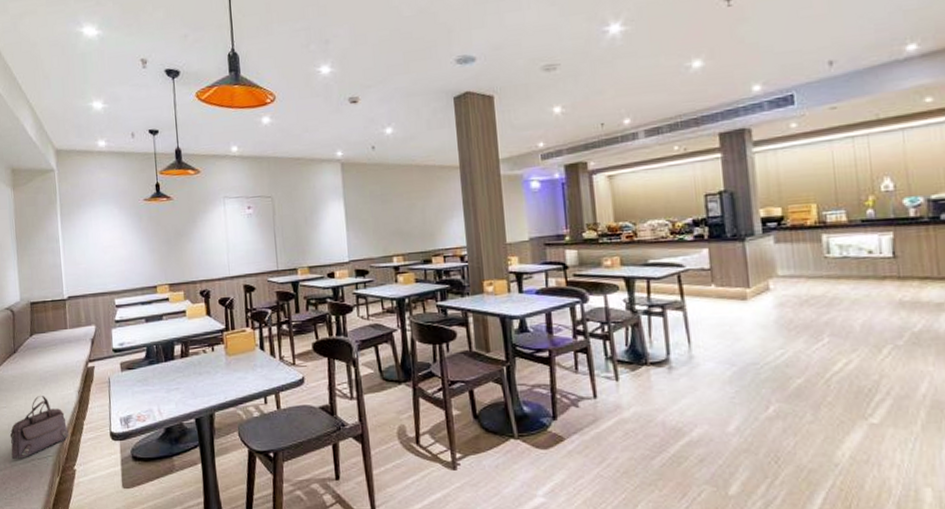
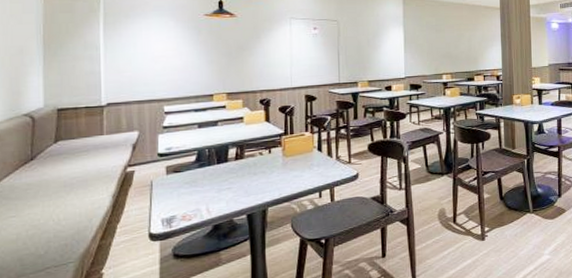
handbag: present [9,396,69,459] -> none [18,202,97,269]

